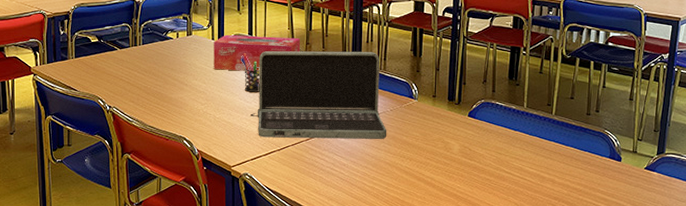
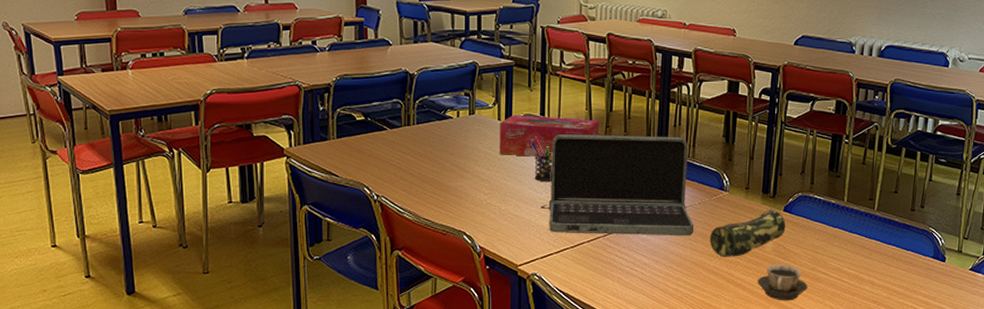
pencil case: none [401,113,471,158] -> present [709,208,786,257]
cup: none [445,165,493,198] -> present [757,265,808,301]

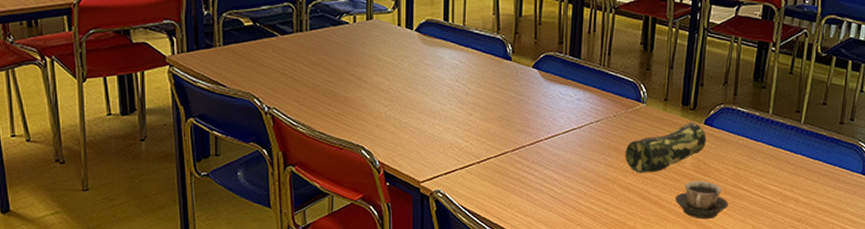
tissue box: present [499,114,600,157] -> none [400,19,508,66]
pen holder: present [530,136,553,181] -> none [432,43,457,92]
laptop: present [541,134,694,236] -> none [445,41,609,151]

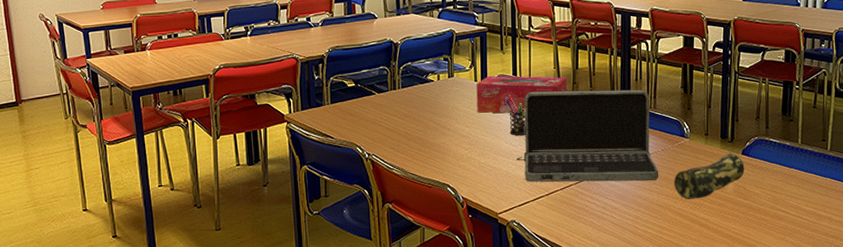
tissue box: none [400,19,508,66] -> present [476,75,567,113]
pen holder: none [432,43,457,92] -> present [504,95,526,135]
laptop: none [445,41,609,151] -> present [517,89,659,182]
cup: present [674,181,728,220] -> none [720,204,769,239]

